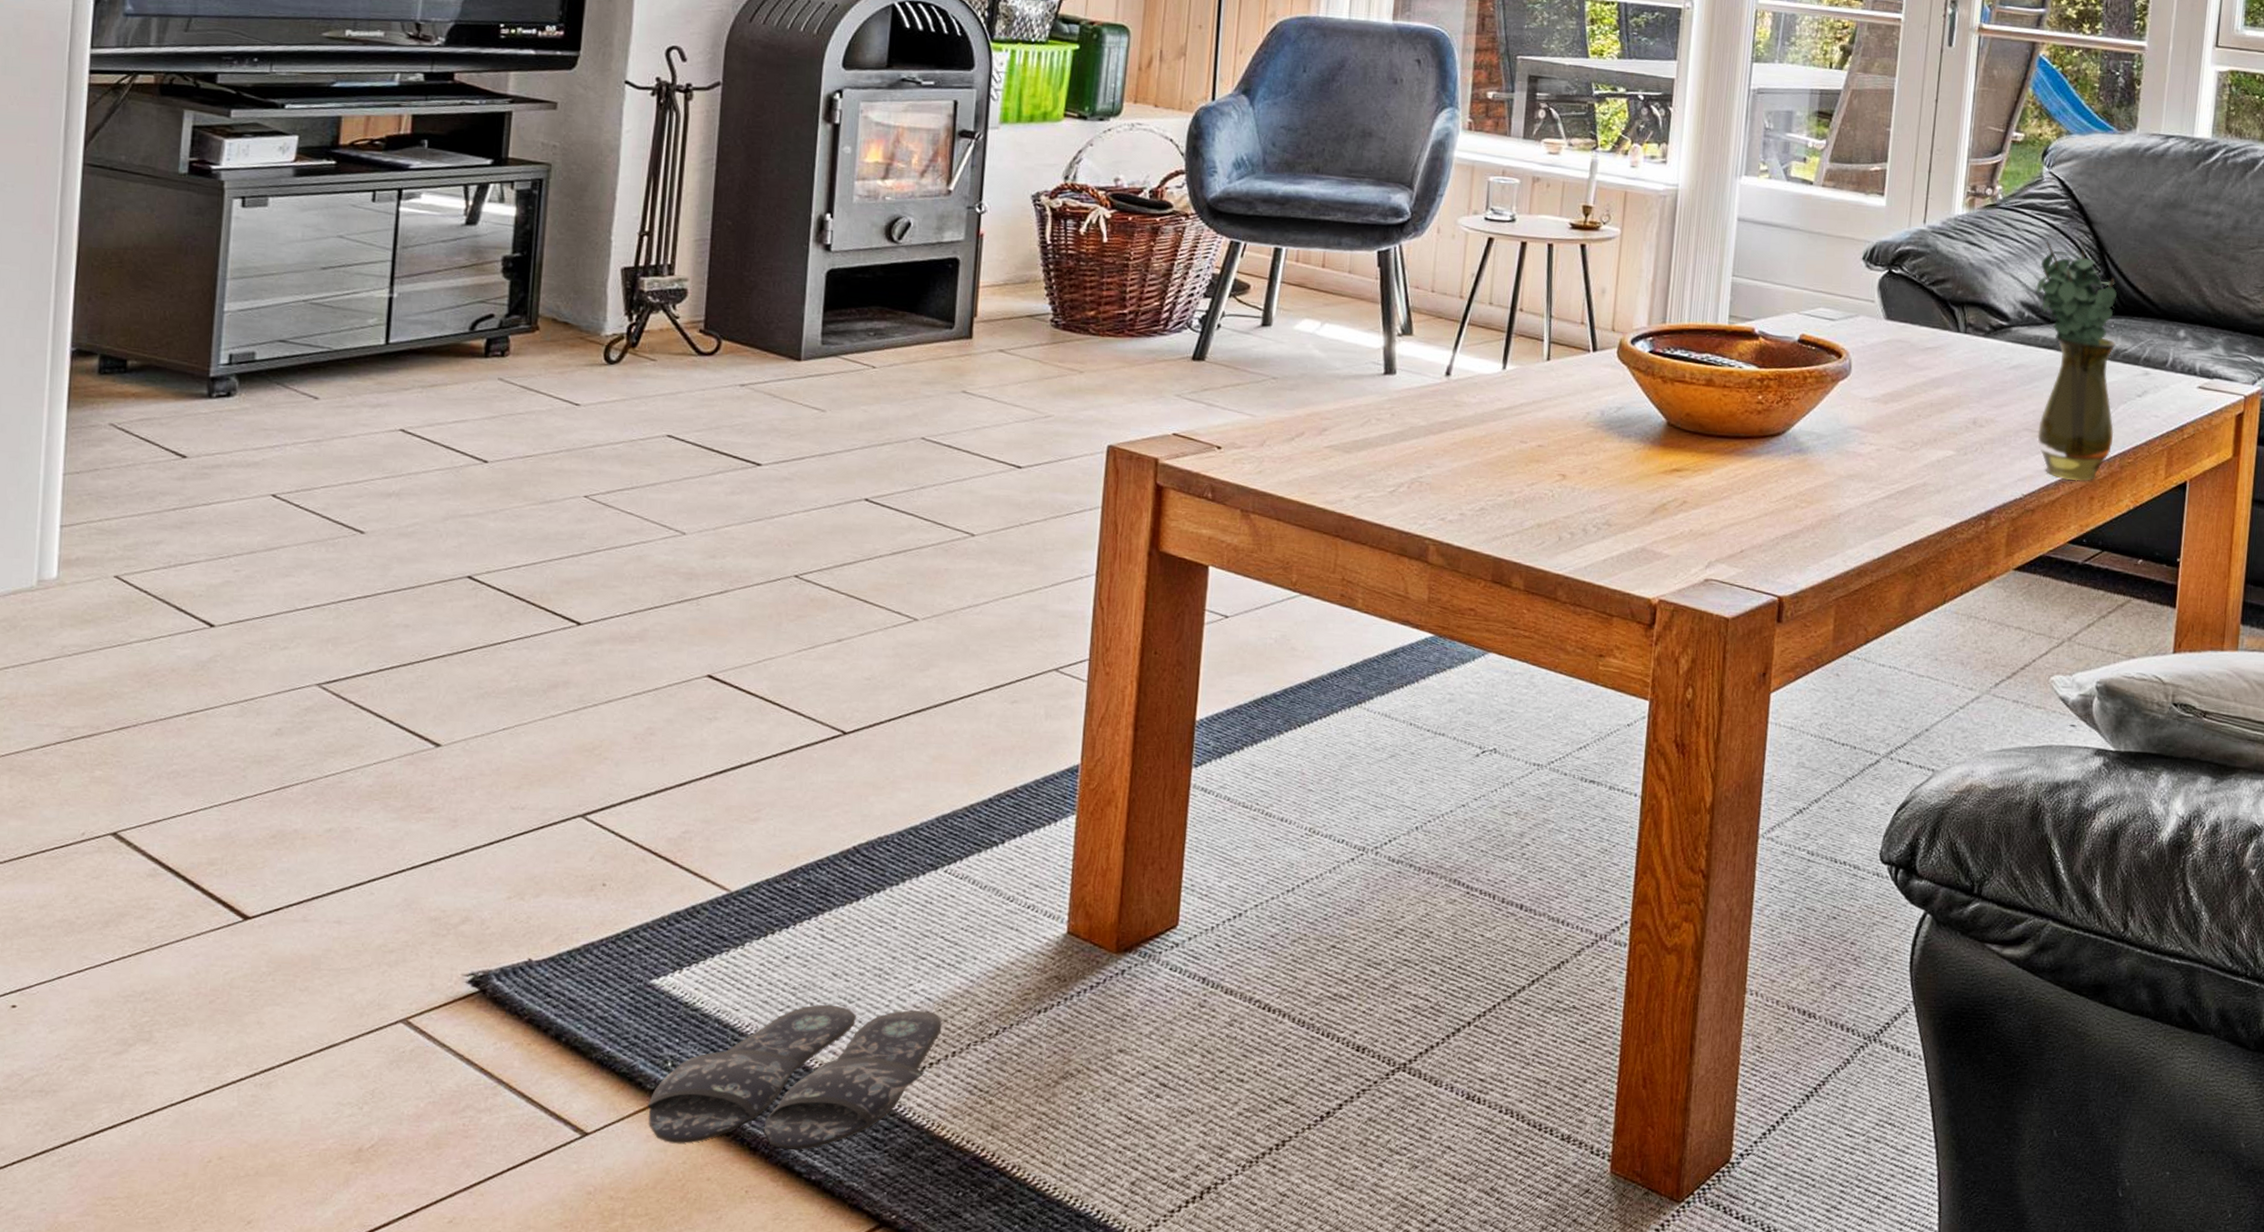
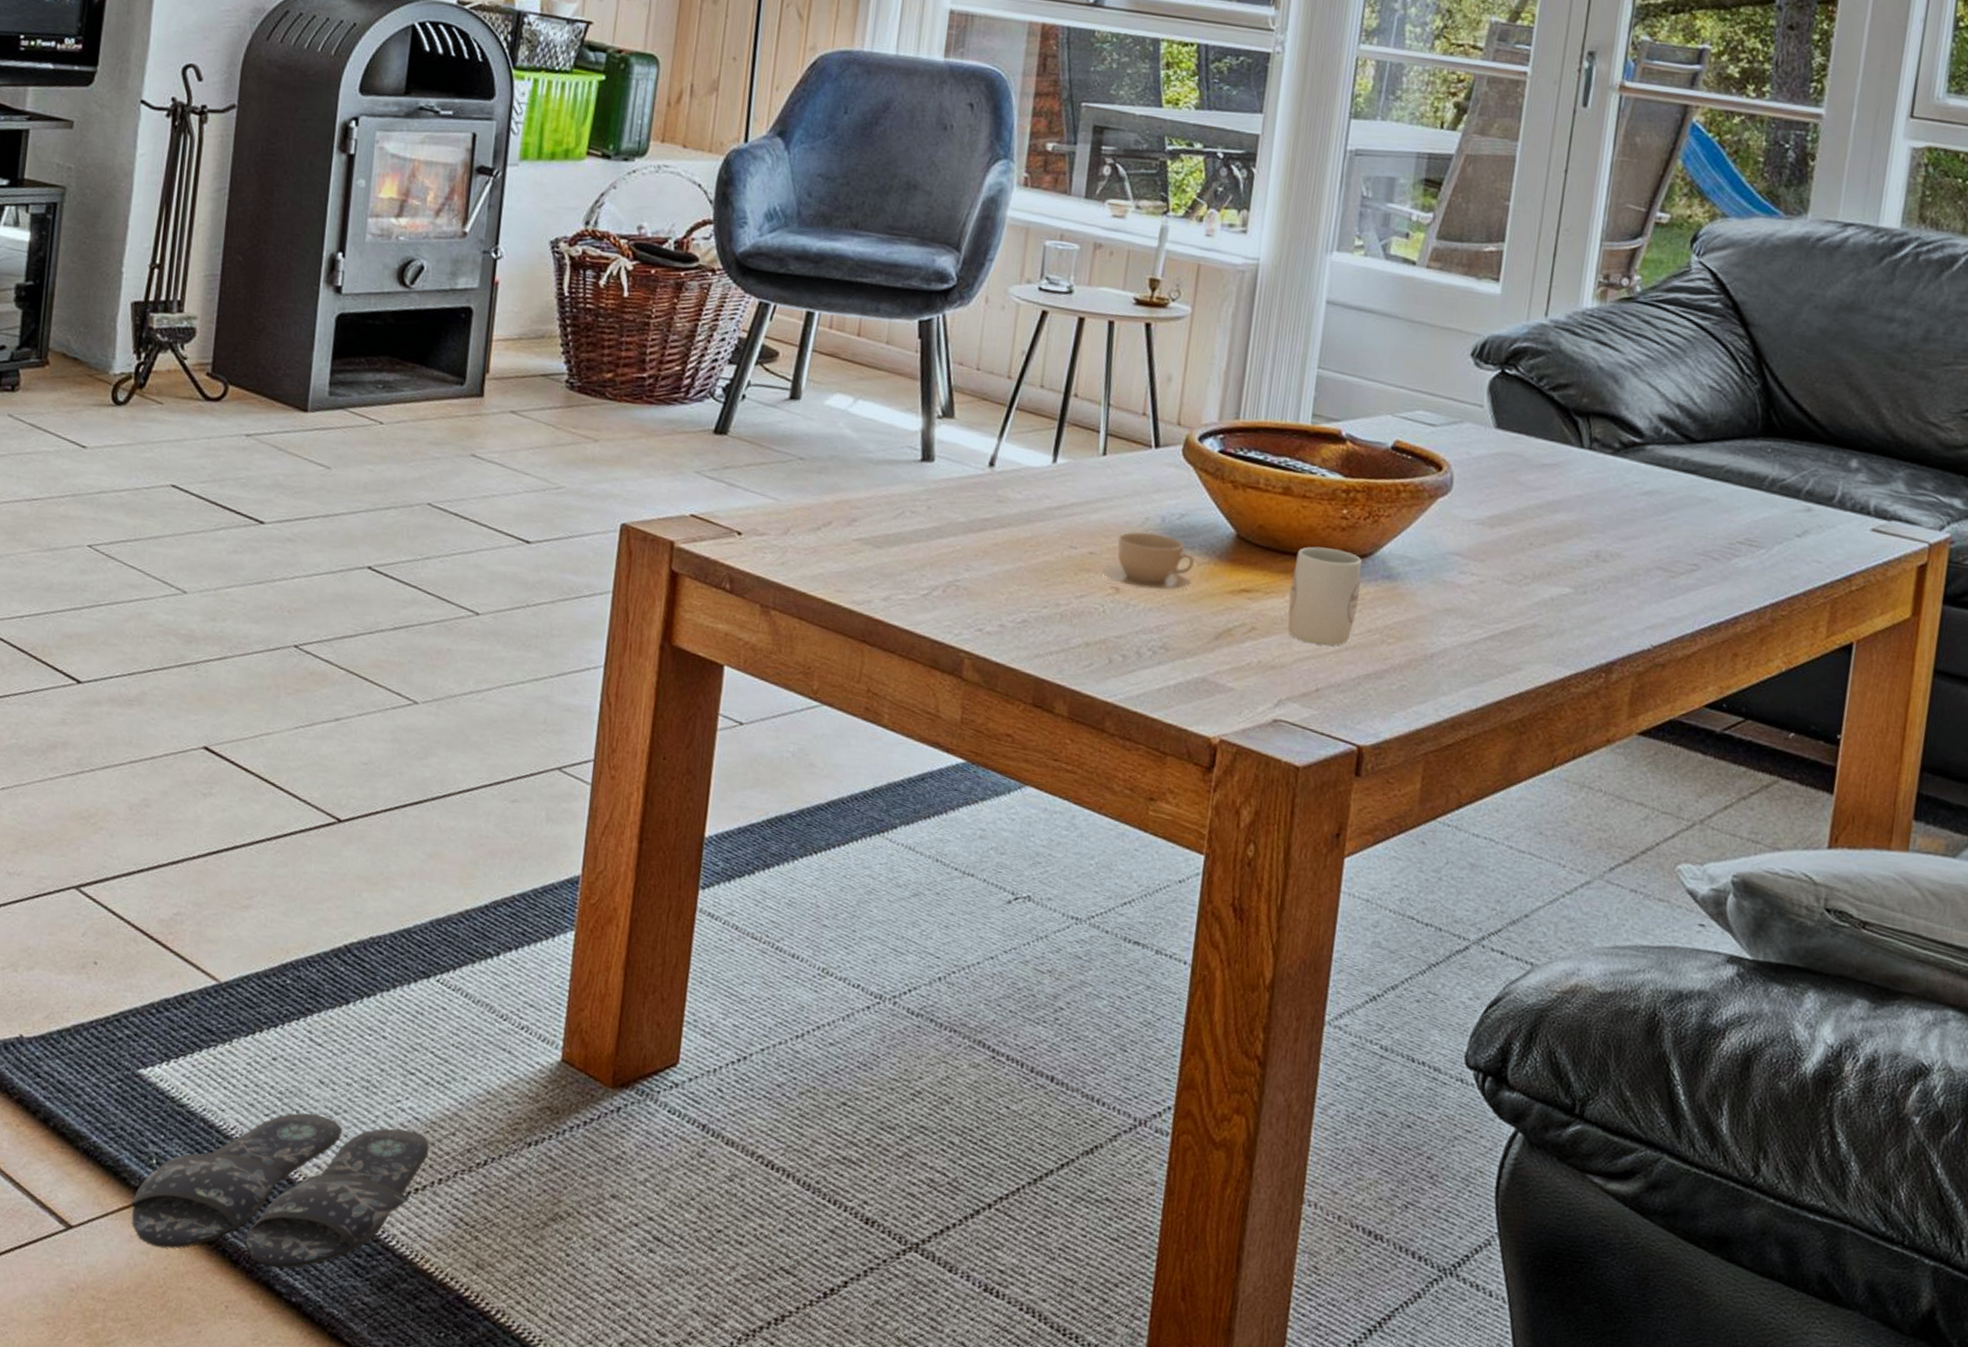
teacup: none [1550,424,1631,474] -> present [1102,531,1194,590]
mug: none [1714,428,1777,513] -> present [1288,546,1363,646]
vase: present [2036,241,2117,482] -> none [1672,345,1776,635]

